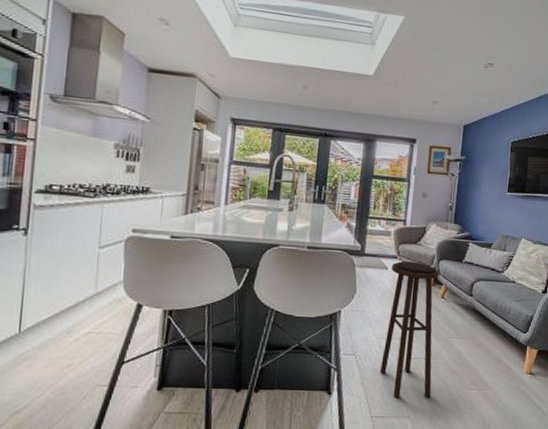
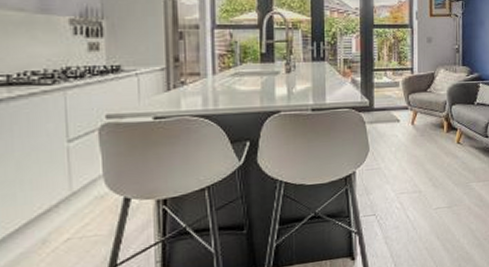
stool: present [380,260,439,399] -> none [403,110,457,252]

